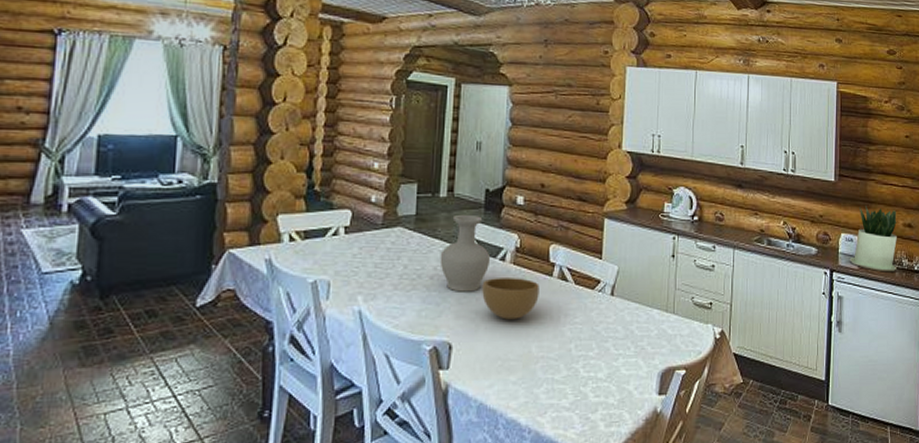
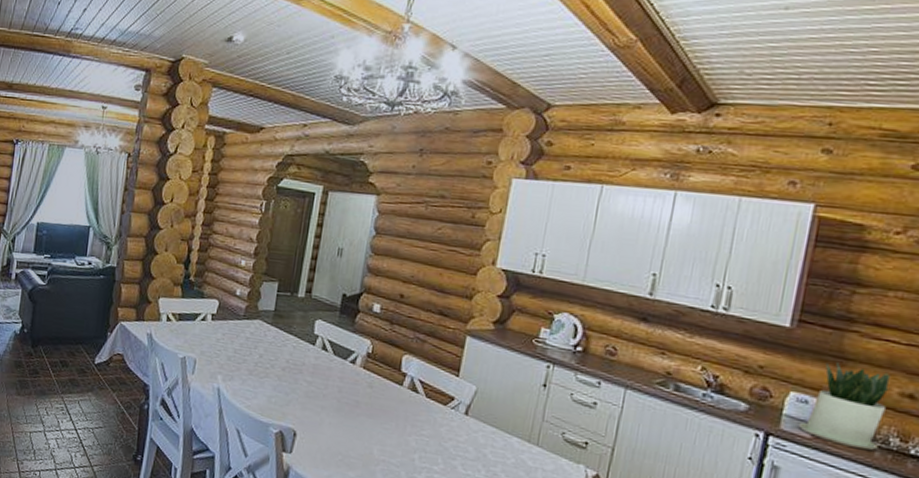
vase: present [439,214,491,292] -> none [292,314,342,388]
bowl: present [482,278,539,320] -> none [329,378,388,421]

